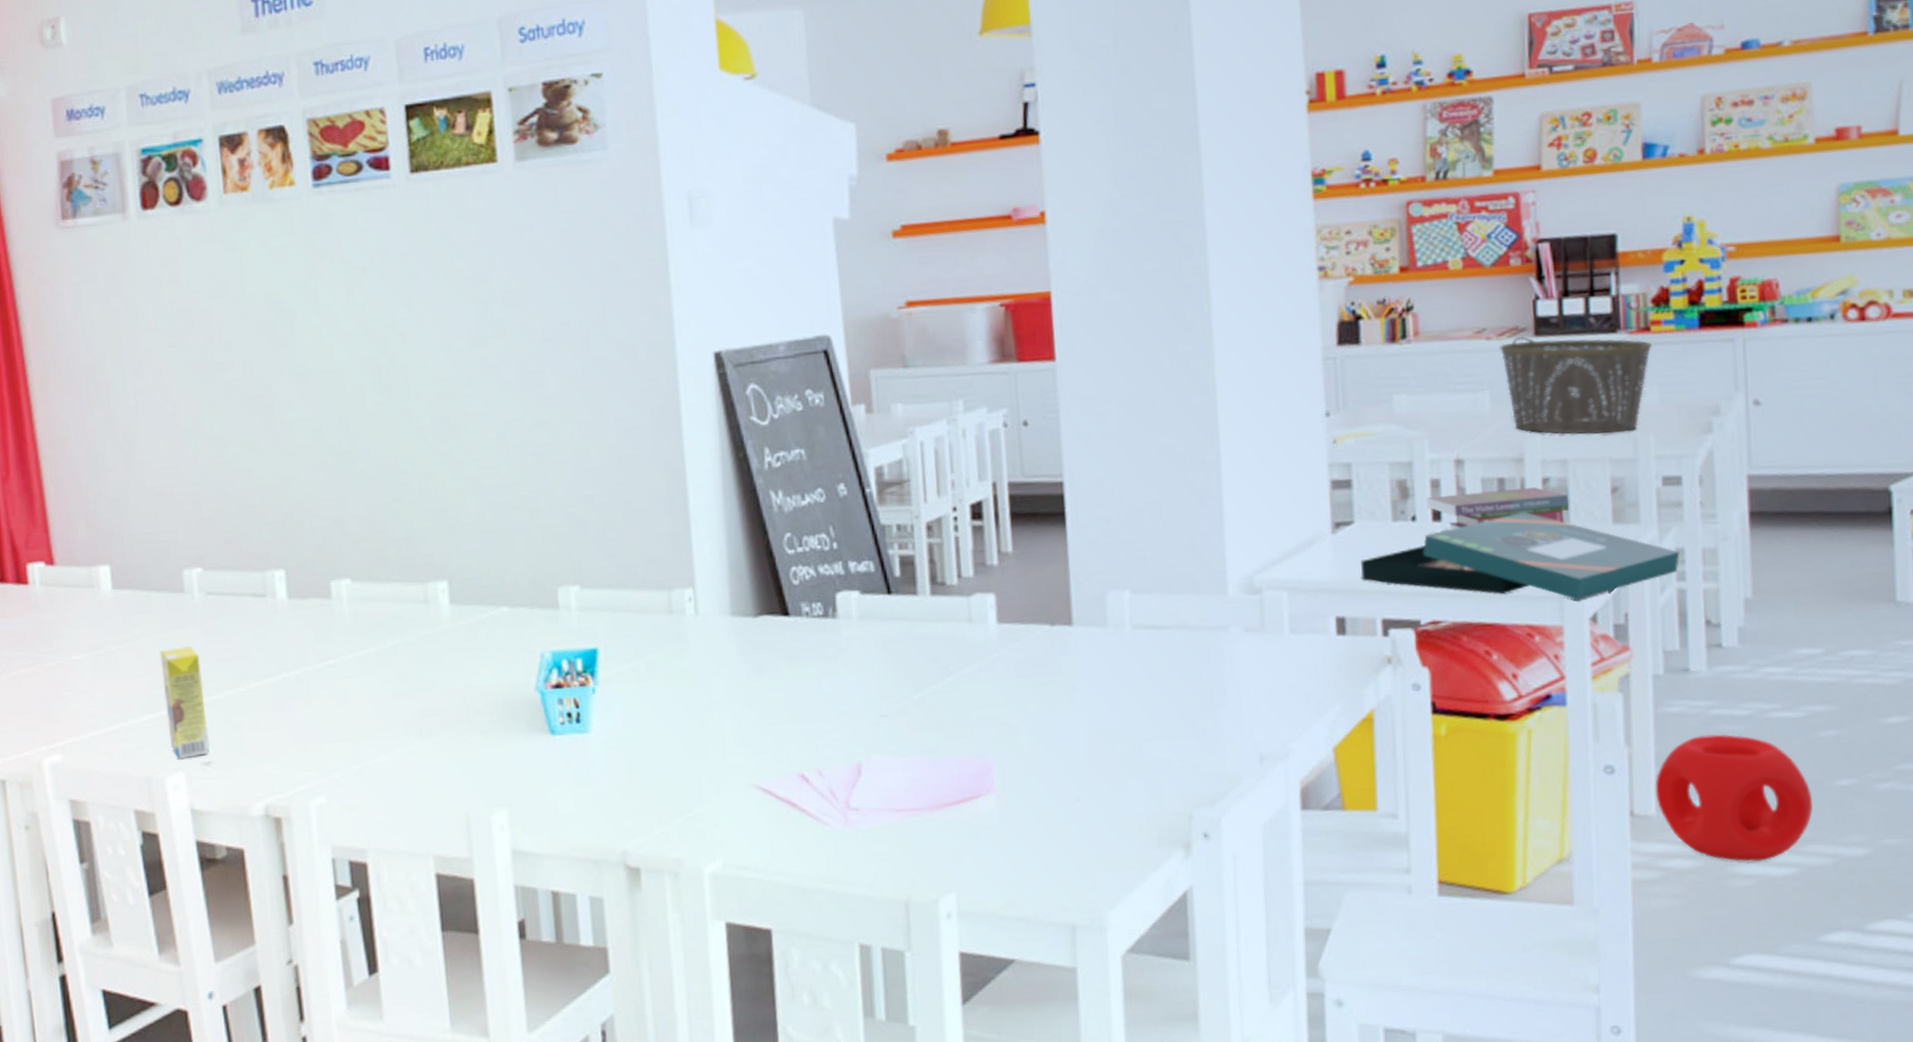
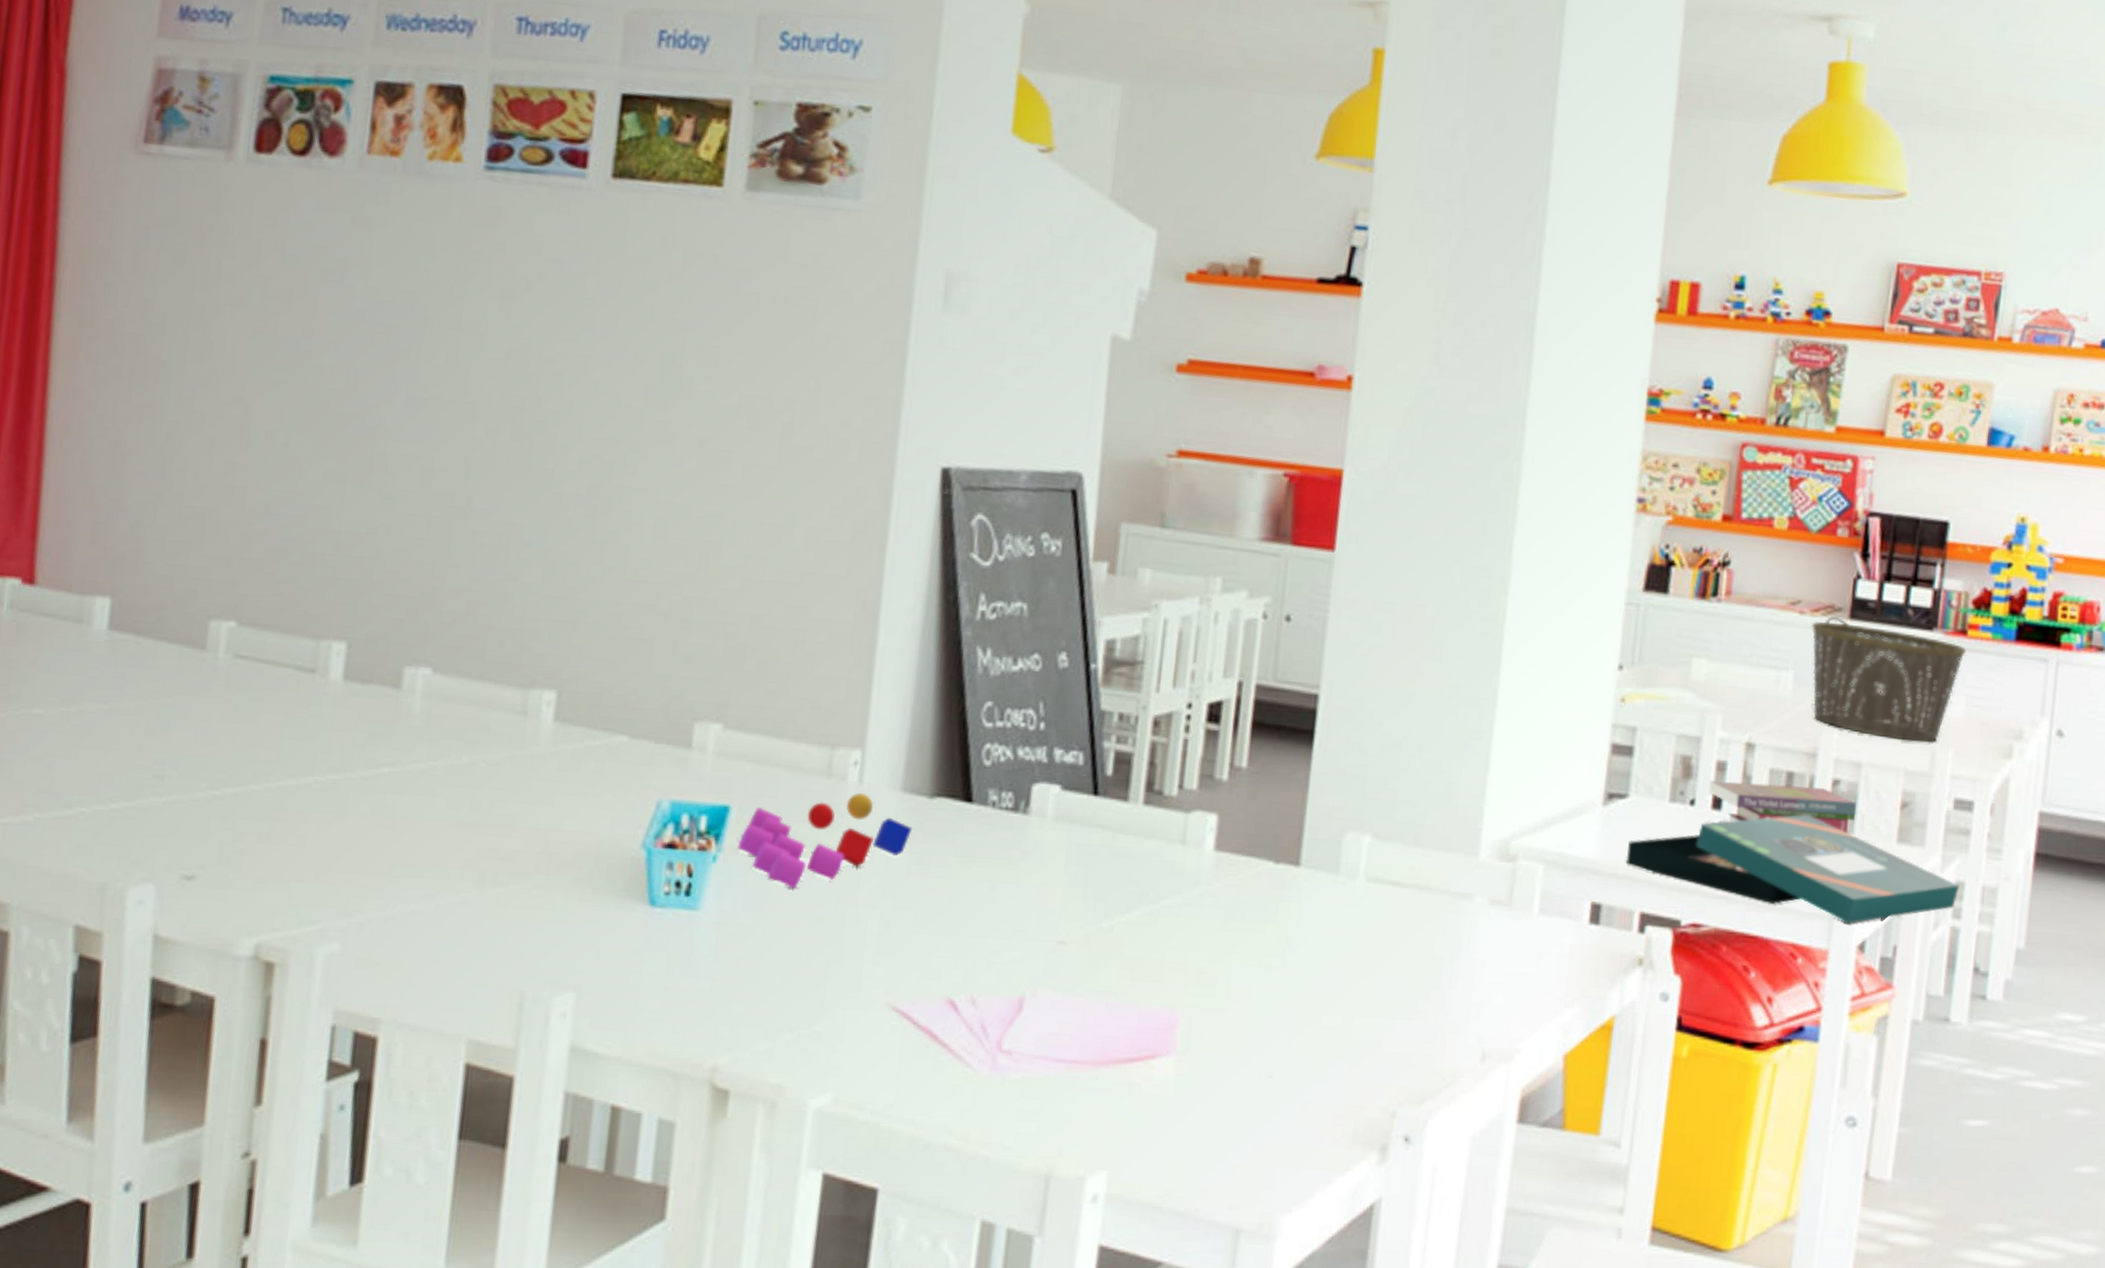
juice box: present [159,645,211,759] -> none [144,719,209,867]
toy blocks: none [609,622,745,705] -> present [737,793,913,889]
ball: present [1655,734,1813,862] -> none [1893,1096,2052,1247]

